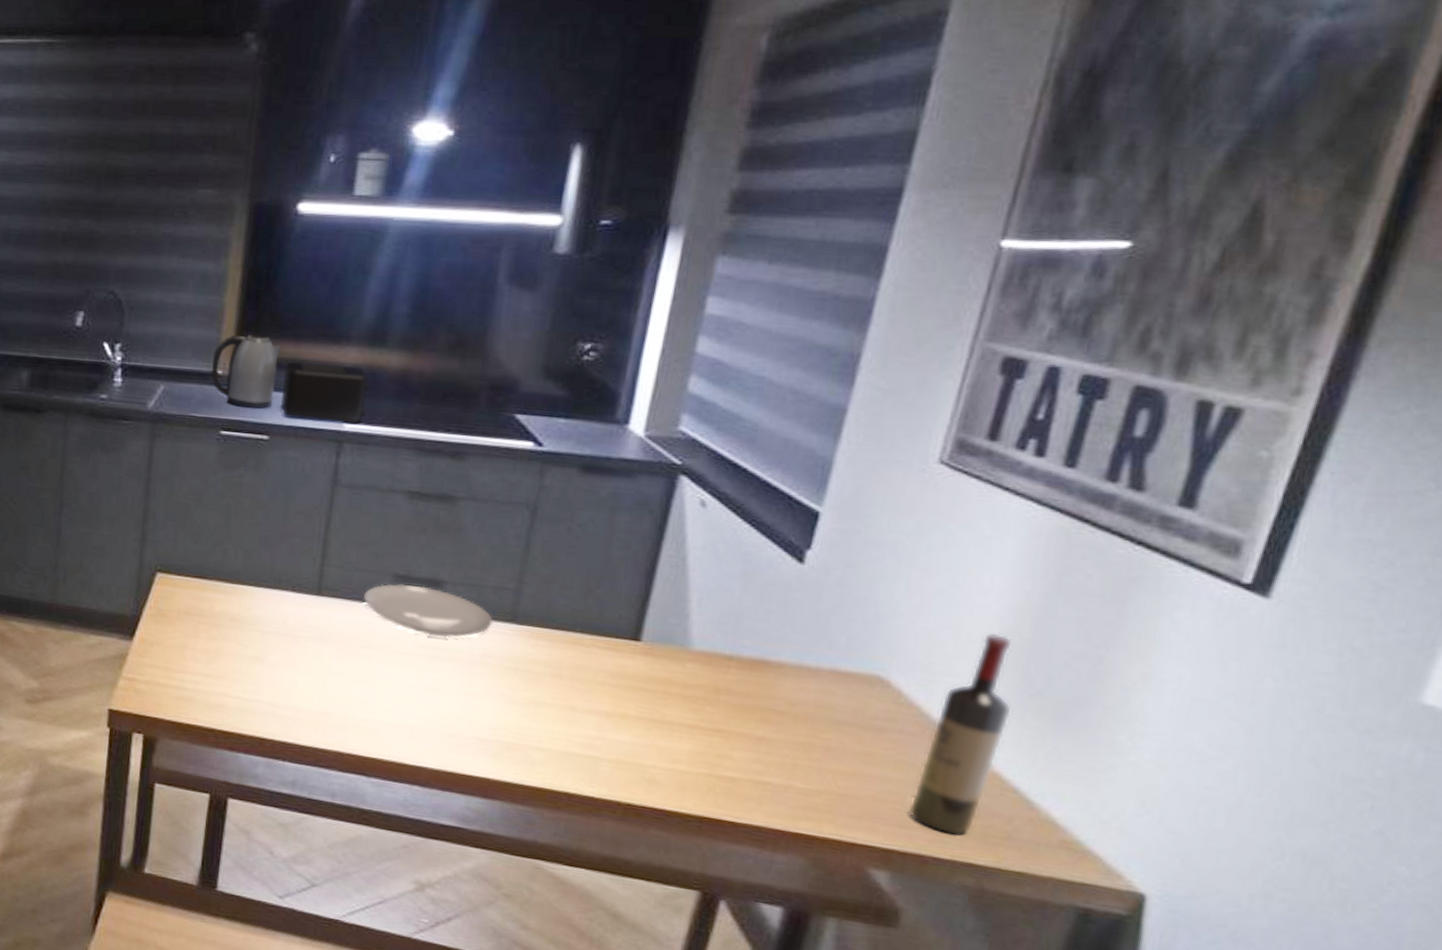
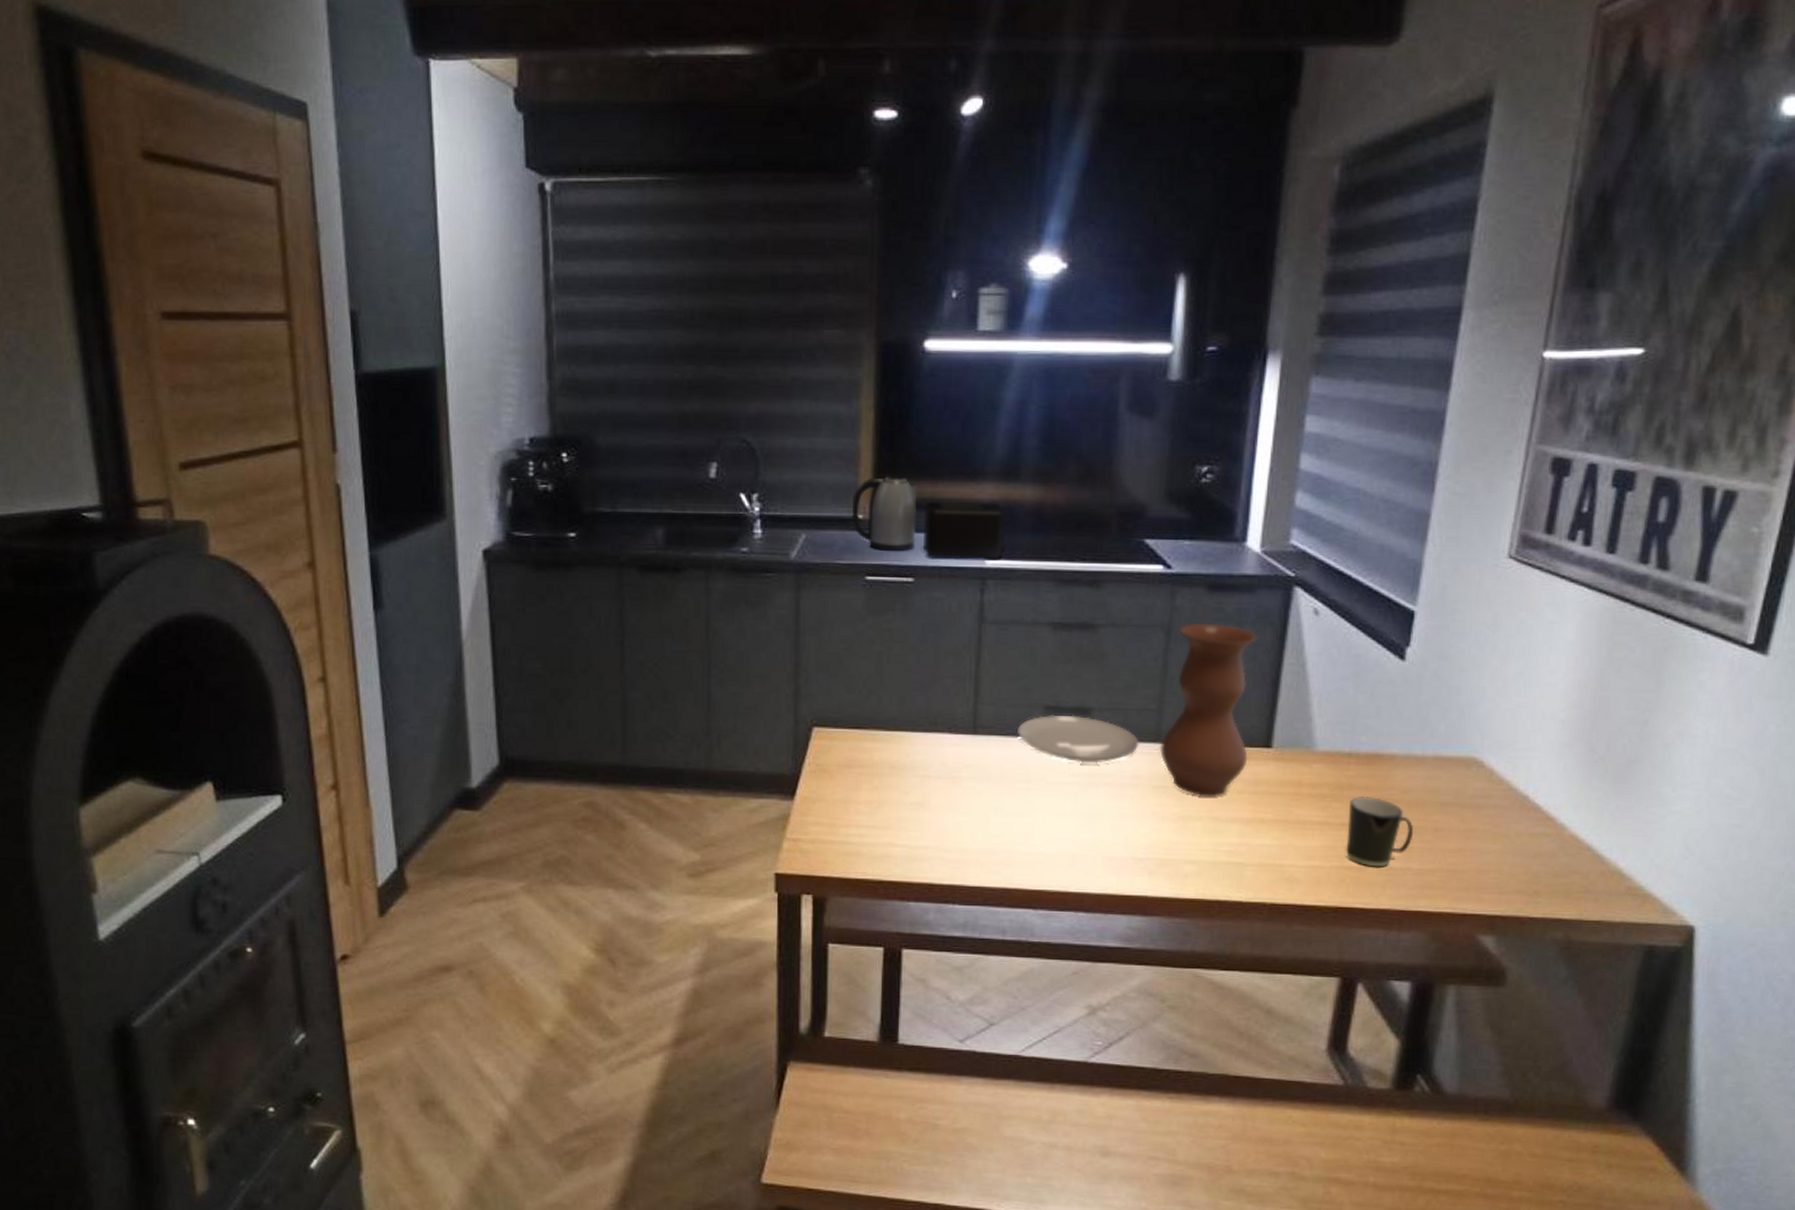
vase: none [514,504,634,685] -> present [1159,623,1258,796]
mug: none [717,703,800,781] -> present [1346,796,1414,867]
wine bottle: present [909,633,1012,836] -> none [1507,708,1581,895]

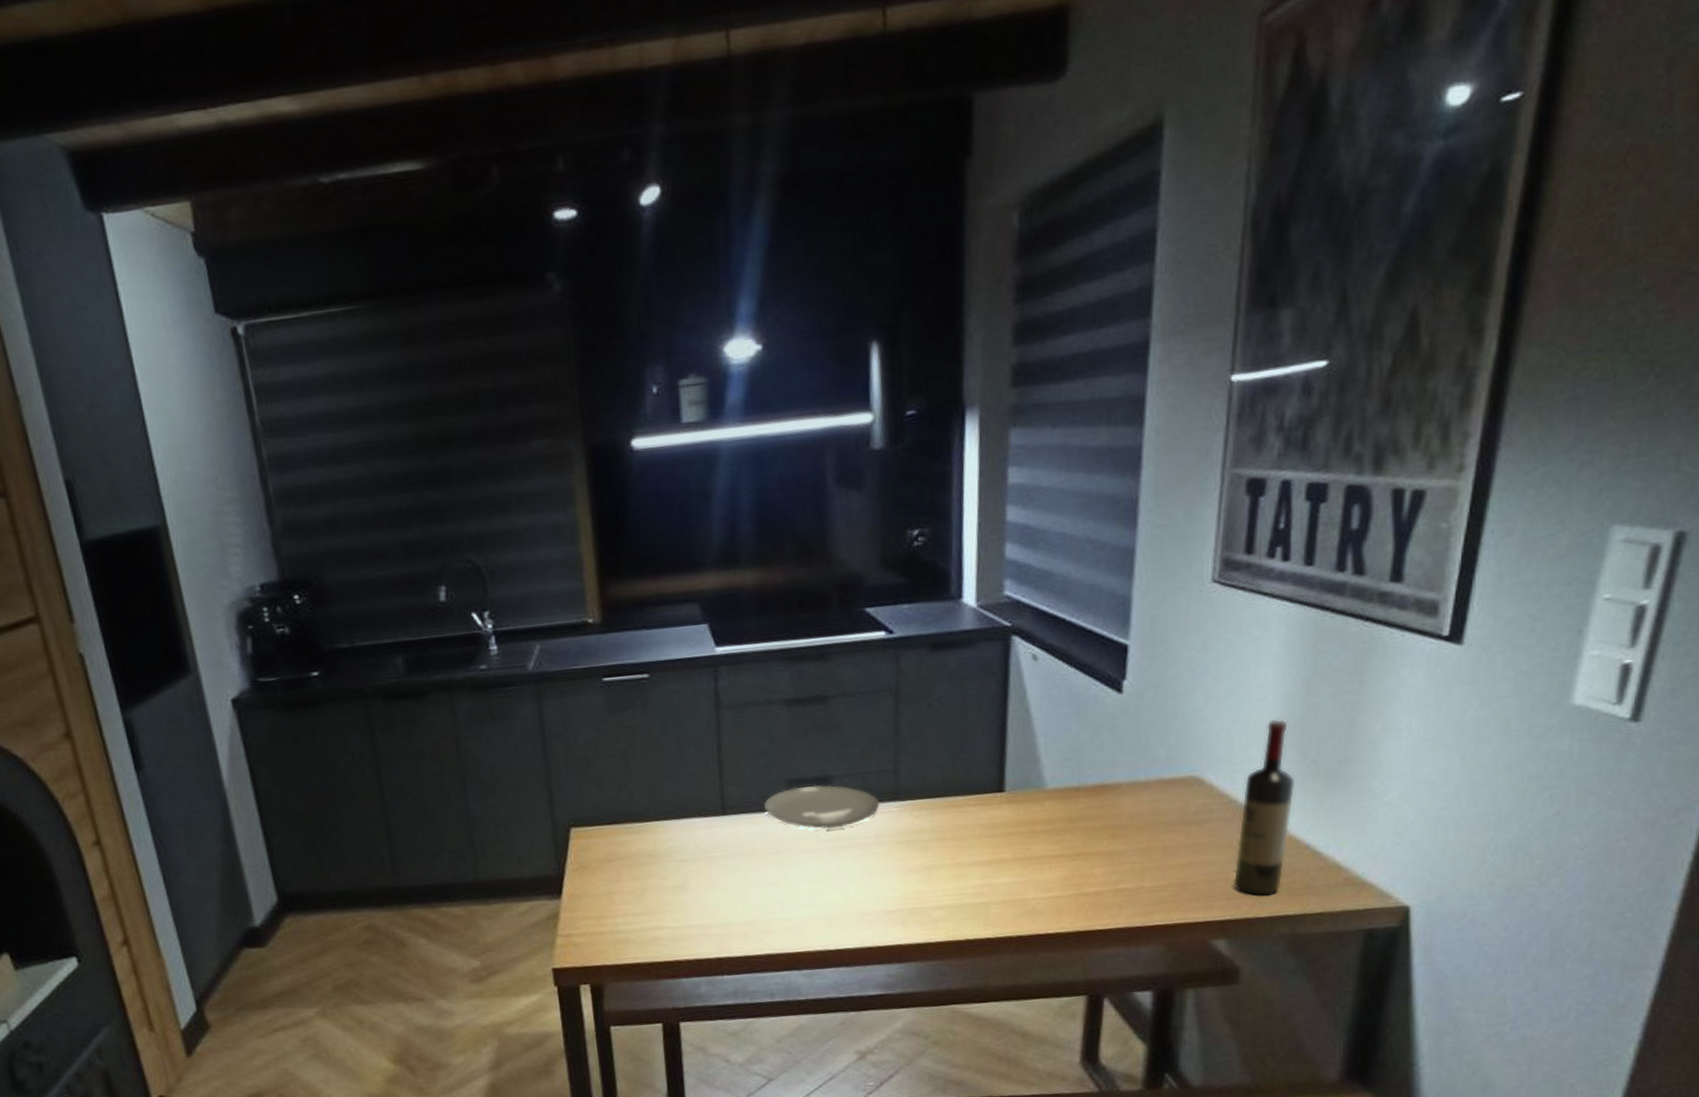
kettle: present [852,475,920,551] -> none [580,575,647,651]
toaster: present [922,502,1008,560] -> none [651,590,734,653]
vase: present [1159,623,1258,796] -> none [899,680,983,845]
mug: present [1346,796,1414,867] -> none [1081,825,1144,891]
wine bottle: none [1507,708,1581,895] -> present [1233,719,1295,896]

